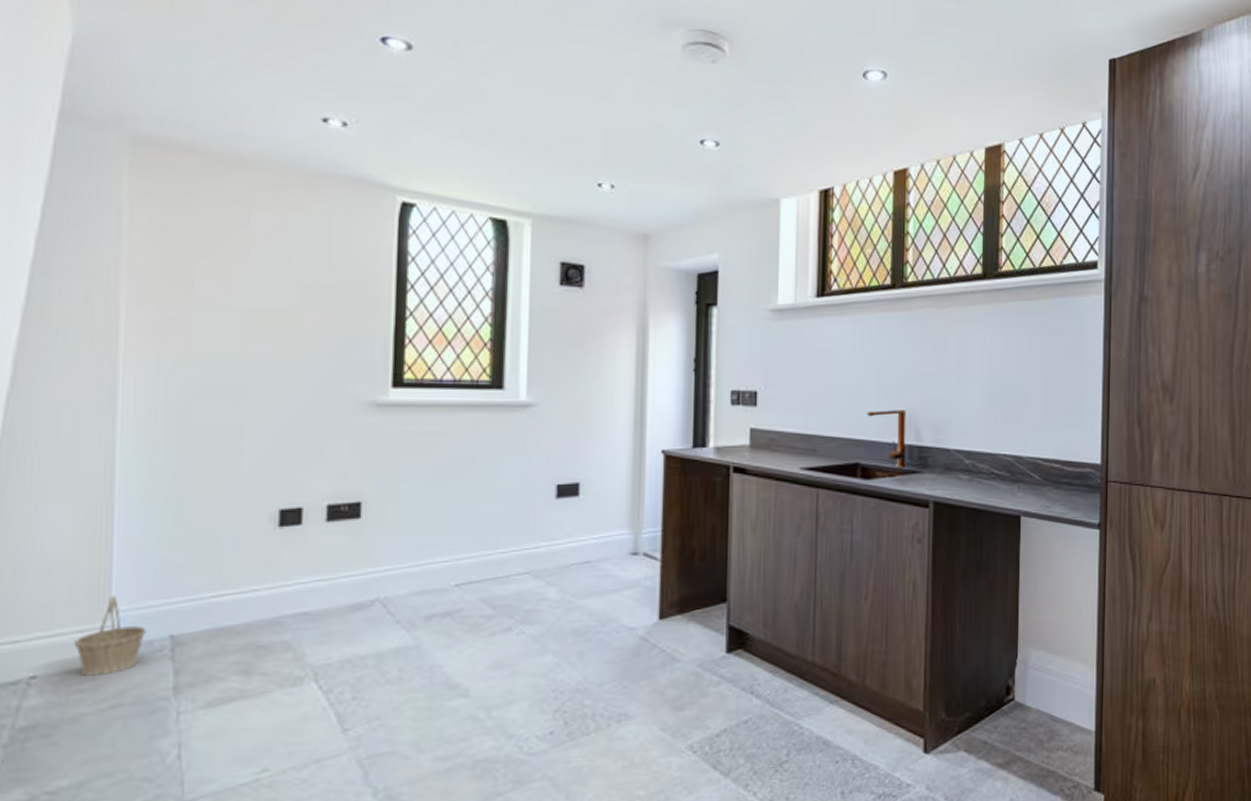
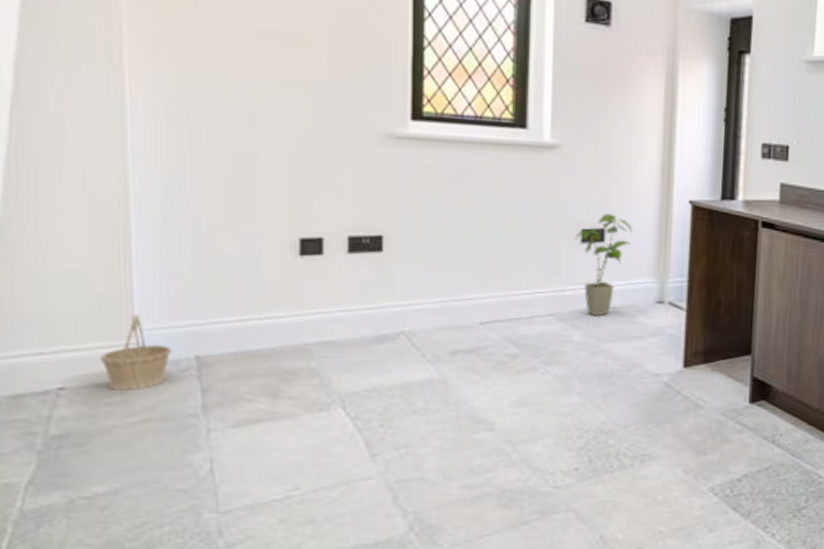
house plant: none [550,468,607,572] -> present [575,213,633,317]

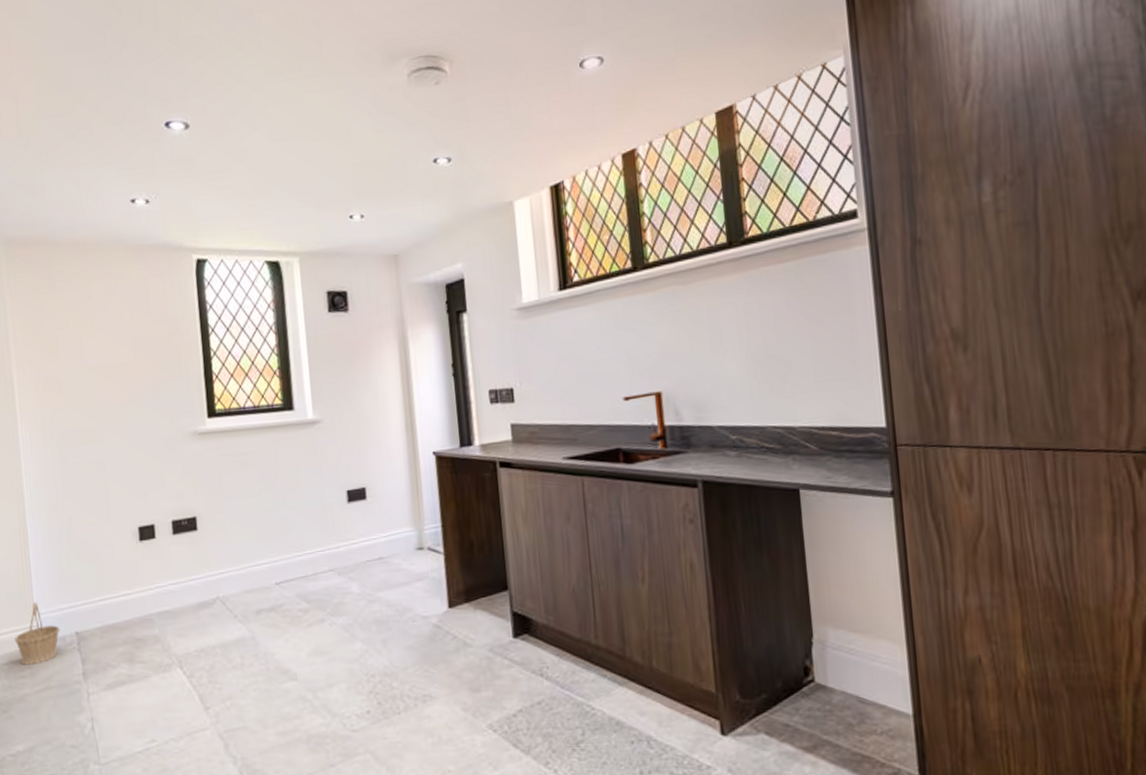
house plant: present [575,213,633,317] -> none [342,473,389,568]

